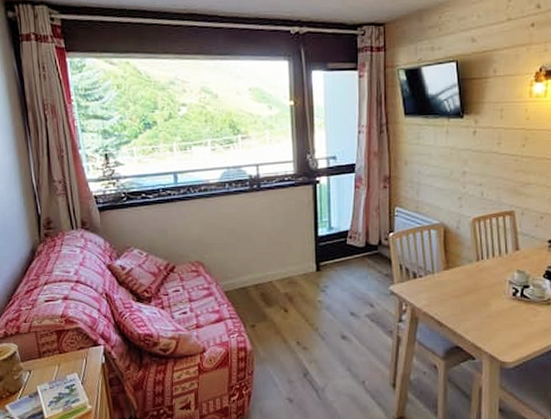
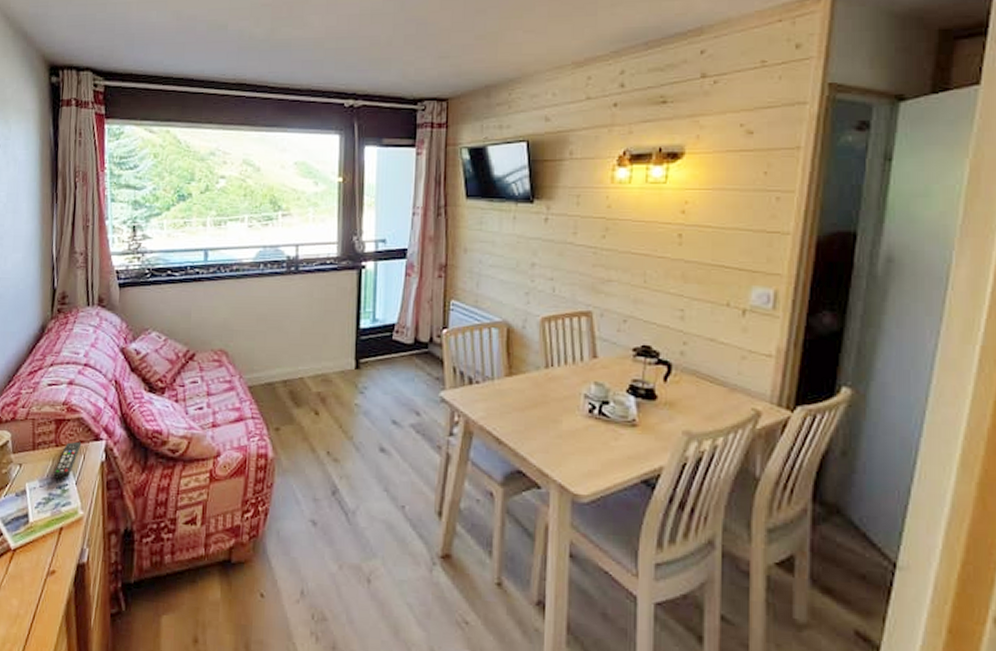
remote control: none [60,348,83,381] -> present [53,441,82,479]

